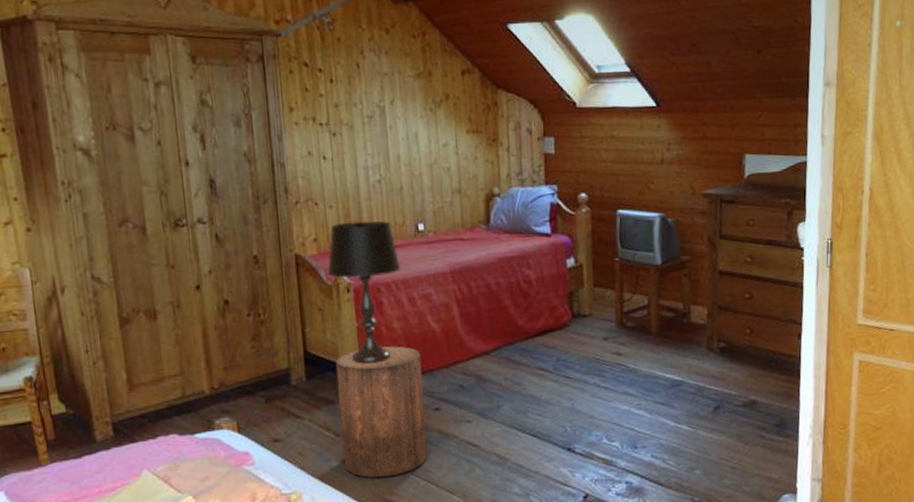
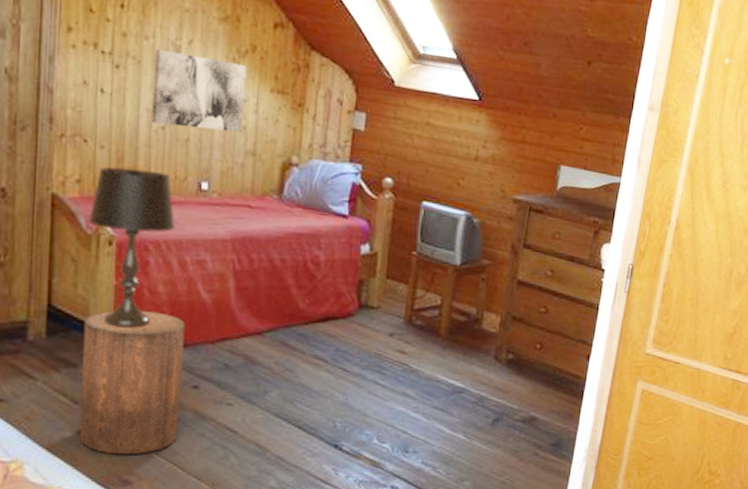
wall art: none [364,112,447,179] -> present [152,48,247,132]

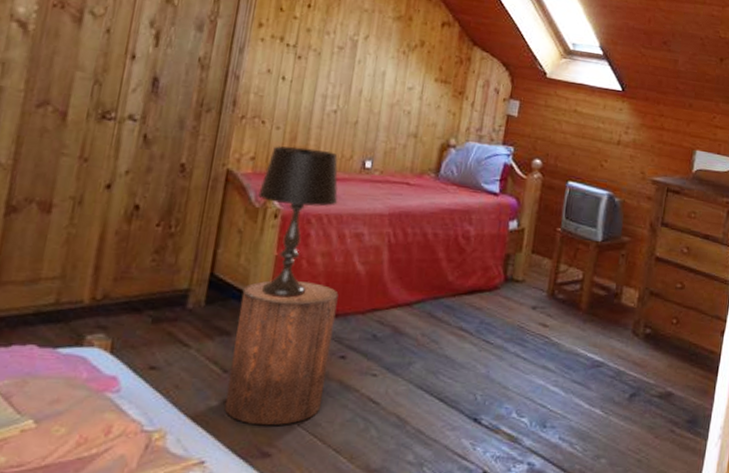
wall art: present [152,48,247,132] -> none [325,42,415,116]

